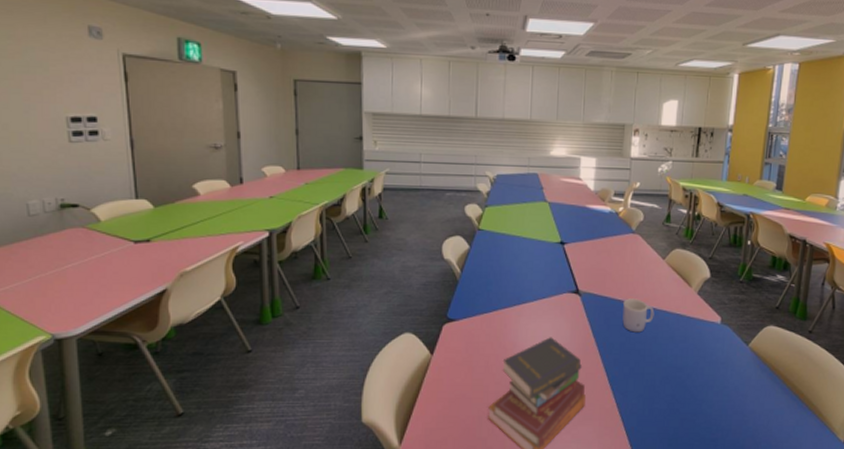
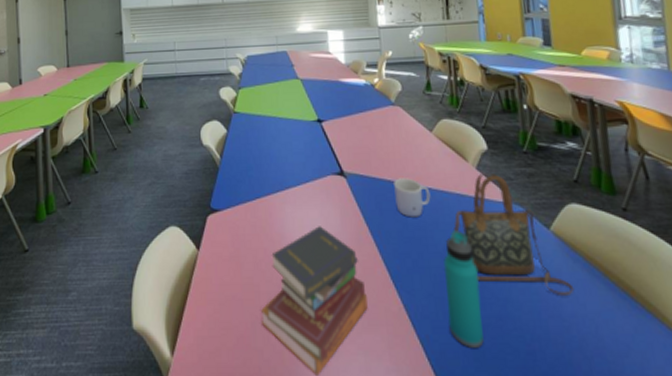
water bottle: none [652,345,684,436] -> present [443,231,484,348]
handbag: none [669,298,758,397] -> present [454,174,575,295]

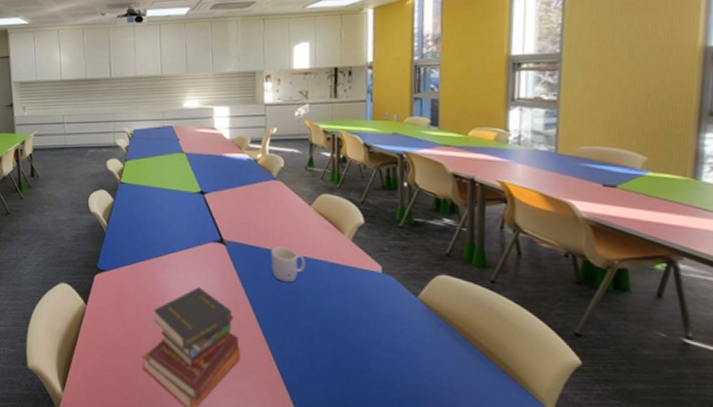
water bottle: present [443,231,484,348] -> none [313,295,347,396]
handbag: present [454,174,575,295] -> none [326,246,435,355]

